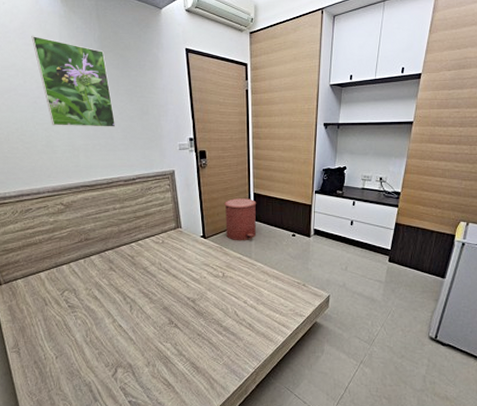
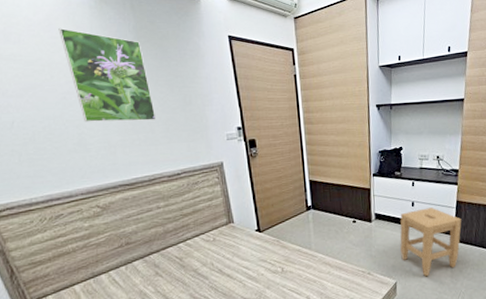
trash can: present [224,198,257,240] -> none [279,186,314,232]
stool: none [336,228,399,293] -> present [400,207,462,277]

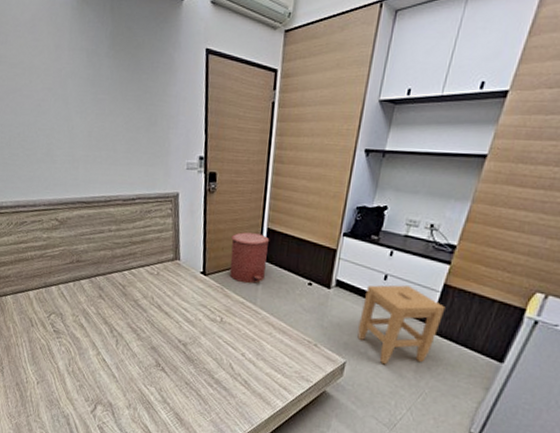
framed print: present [58,27,156,122] -> none [41,29,120,138]
trash can: none [279,186,314,232] -> present [230,232,270,283]

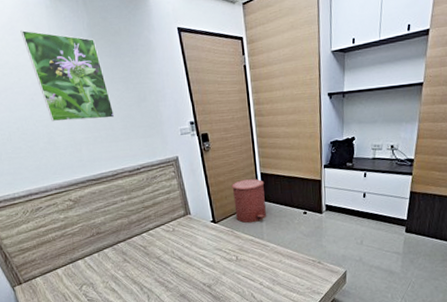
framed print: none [41,29,120,138] -> present [20,29,115,122]
stool: present [357,284,446,365] -> none [350,198,415,267]

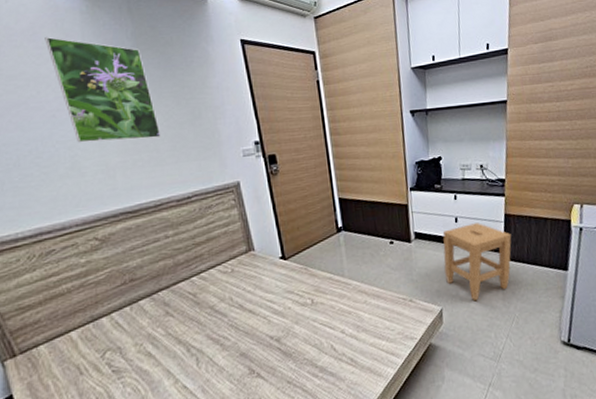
trash can: present [232,179,266,223] -> none [305,205,347,258]
stool: none [350,198,415,267] -> present [442,223,512,301]

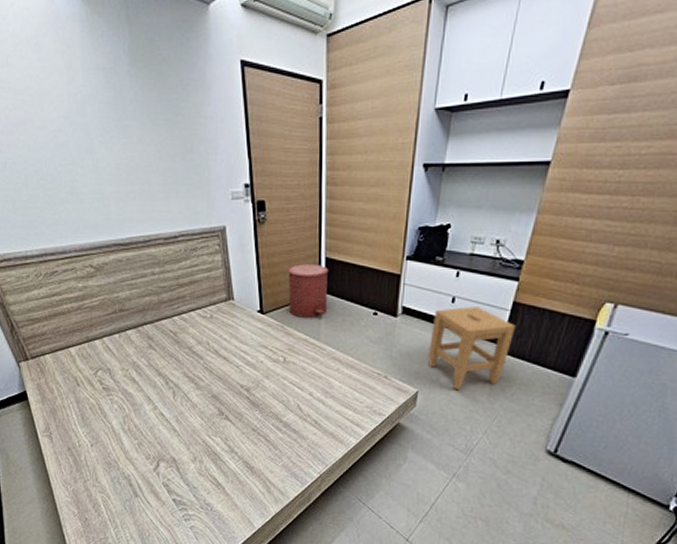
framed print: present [45,36,161,143] -> none [47,47,153,169]
trash can: none [305,205,347,258] -> present [288,264,329,318]

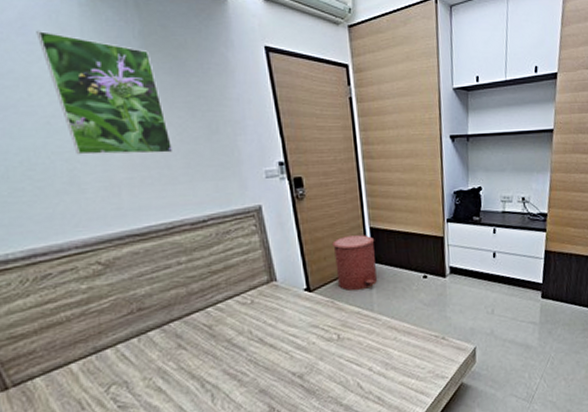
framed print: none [47,47,153,169] -> present [36,30,173,155]
stool: present [428,306,516,391] -> none [479,259,551,341]

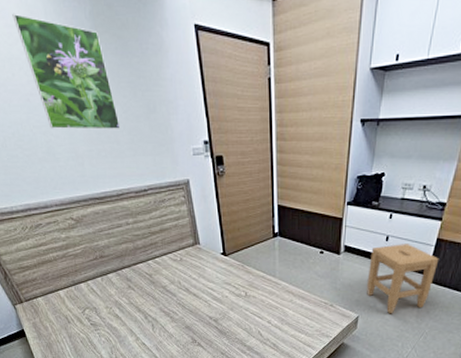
trash can: present [332,235,377,290] -> none [245,211,281,258]
stool: none [479,259,551,341] -> present [367,244,439,314]

